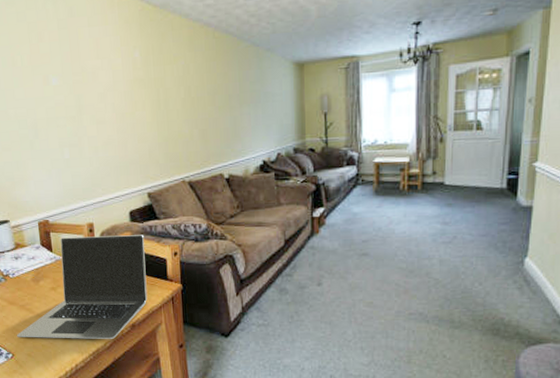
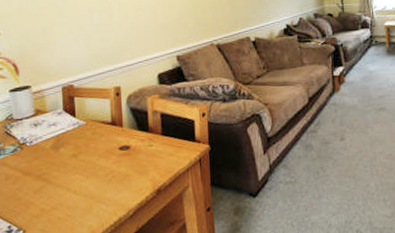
laptop: present [16,235,148,340] -> none [29,97,175,211]

